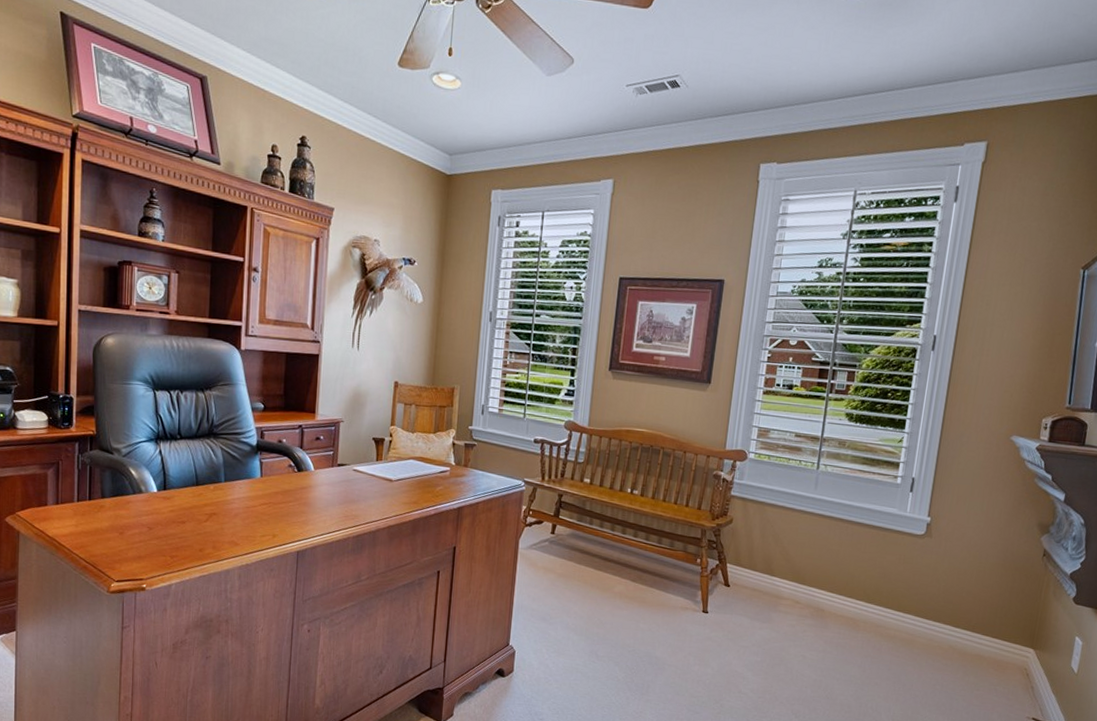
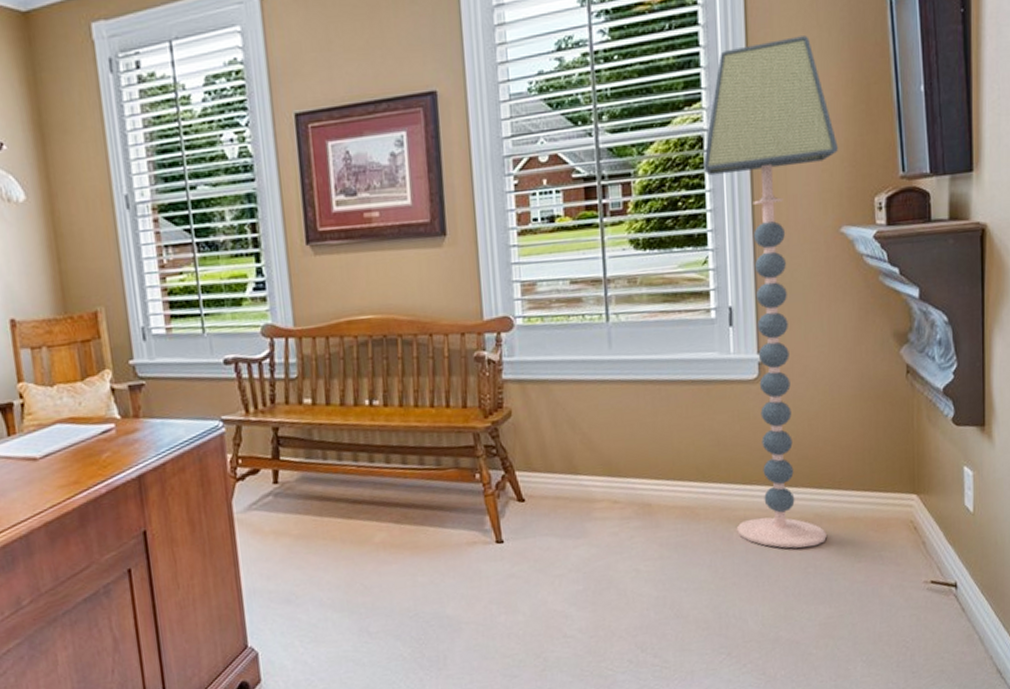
floor lamp: none [885,288,1021,670] -> present [704,35,838,549]

